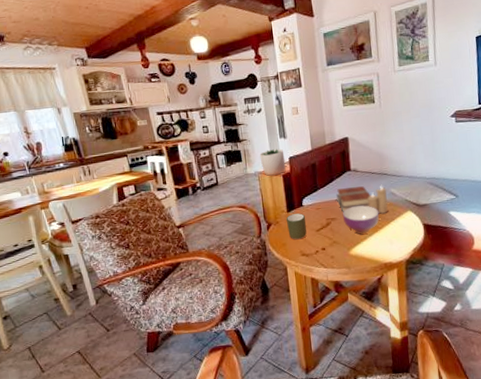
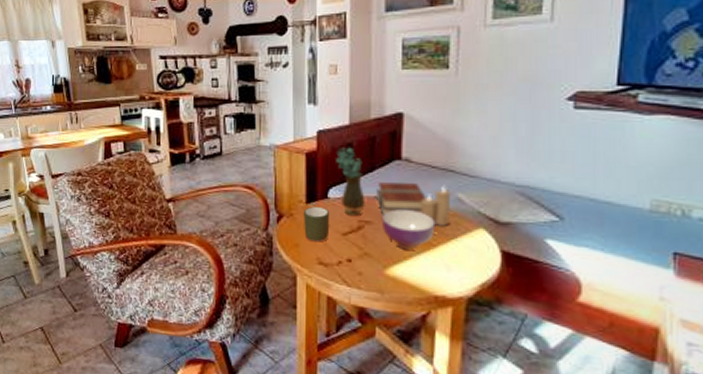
planter: present [259,148,286,176] -> none [279,117,312,152]
vase: none [304,165,330,217] -> present [336,145,365,217]

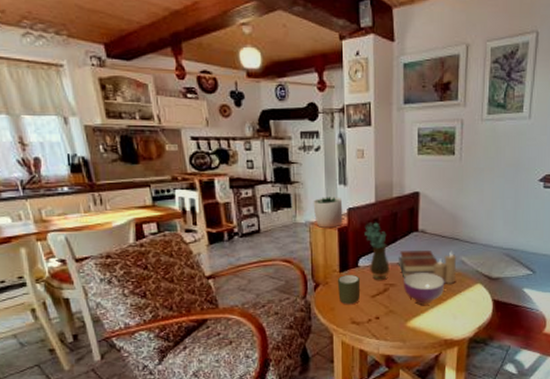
planter: none [279,117,312,152] -> present [313,197,343,228]

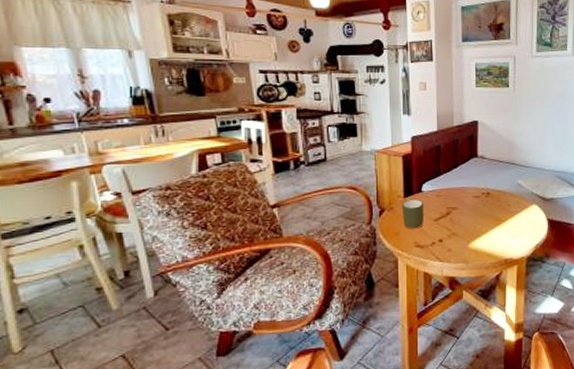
planter: present [313,197,343,228] -> none [378,126,407,155]
vase: present [364,221,390,281] -> none [427,148,452,205]
books: present [397,251,438,278] -> none [459,175,496,202]
bowl: present [403,273,445,305] -> none [464,195,504,227]
candle: present [434,250,457,284] -> none [493,174,514,206]

